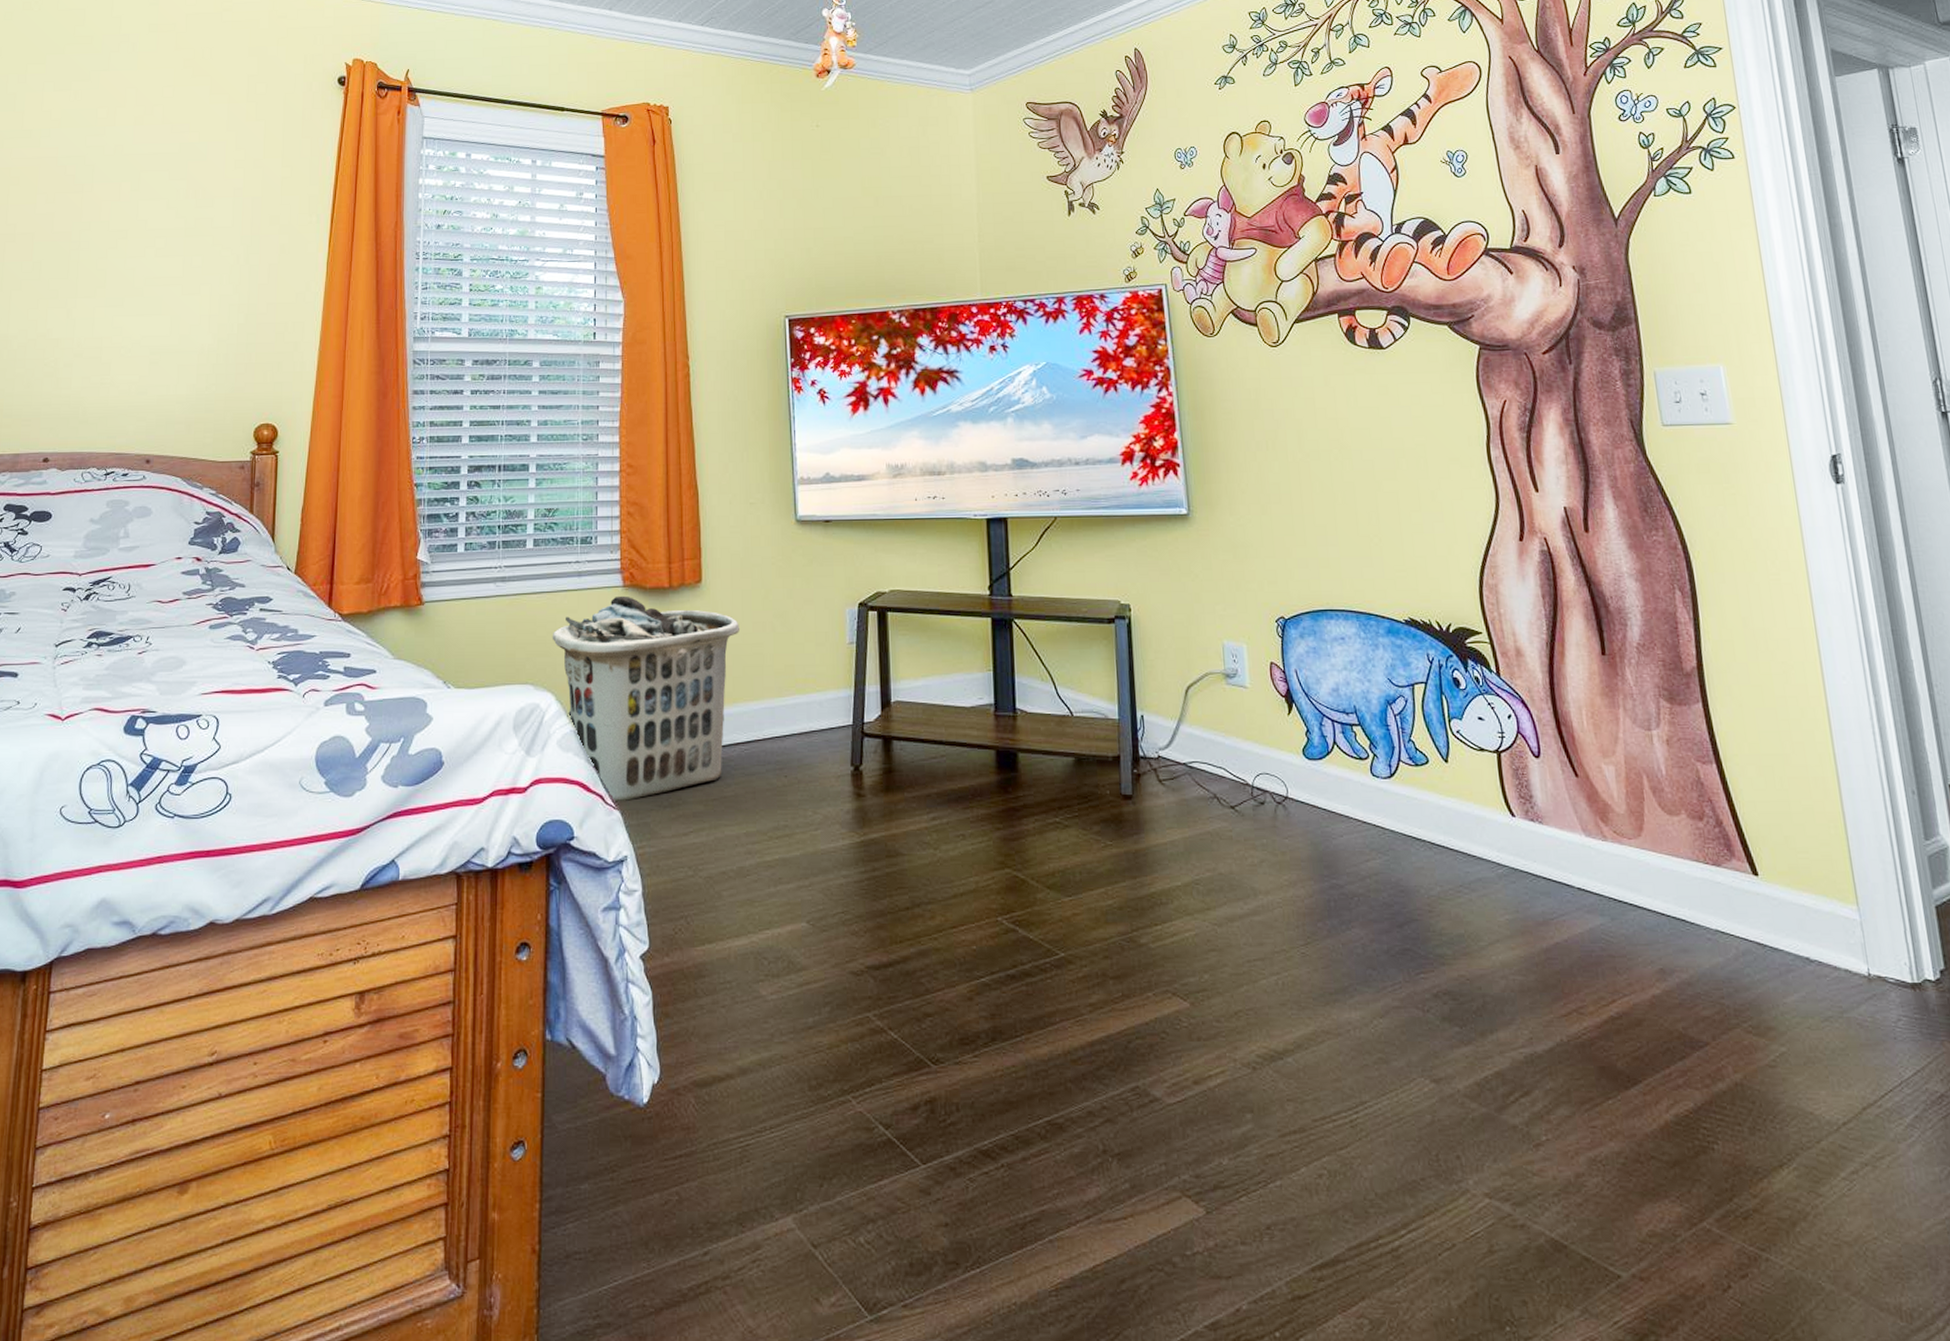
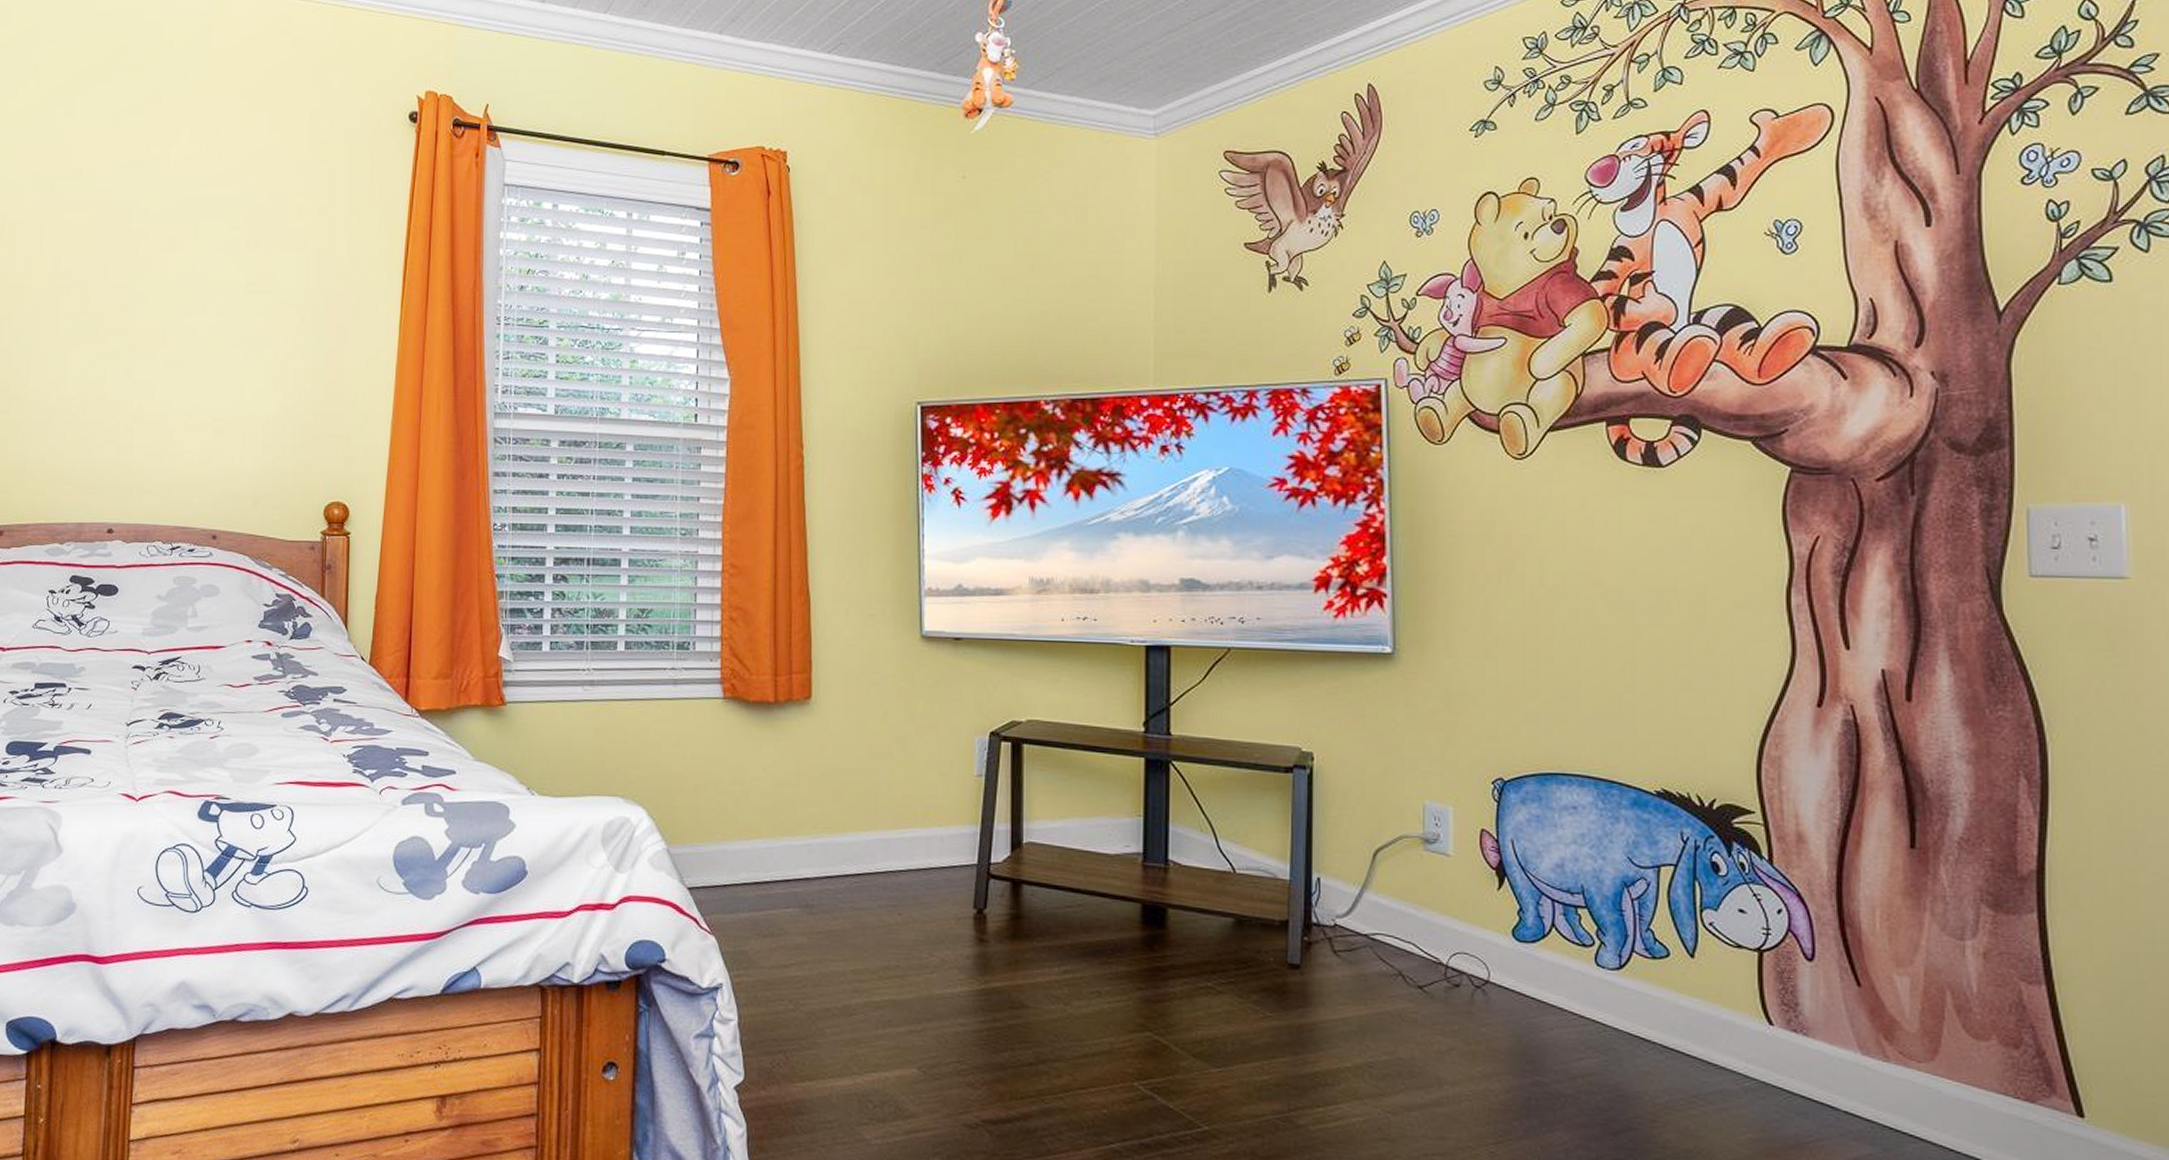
clothes hamper: present [552,595,739,802] -> none [644,708,852,928]

